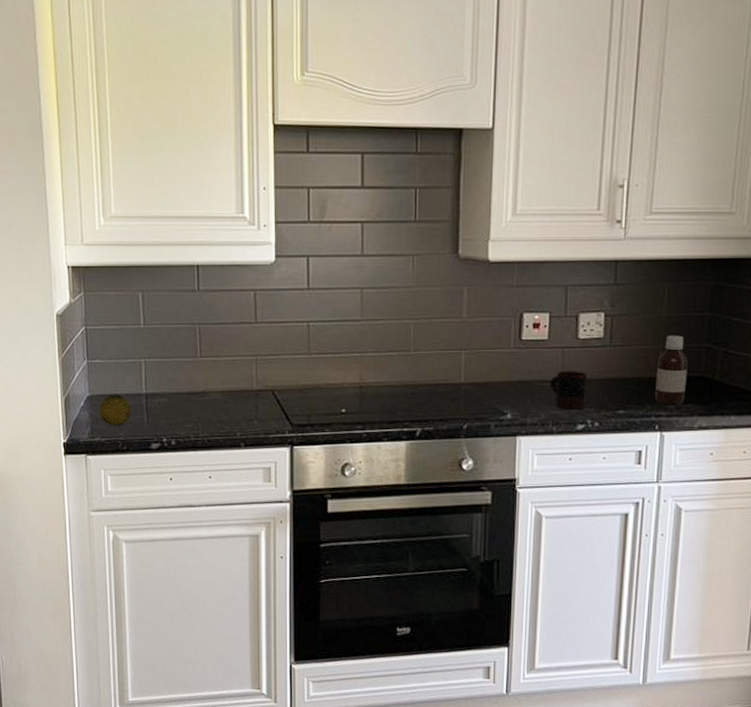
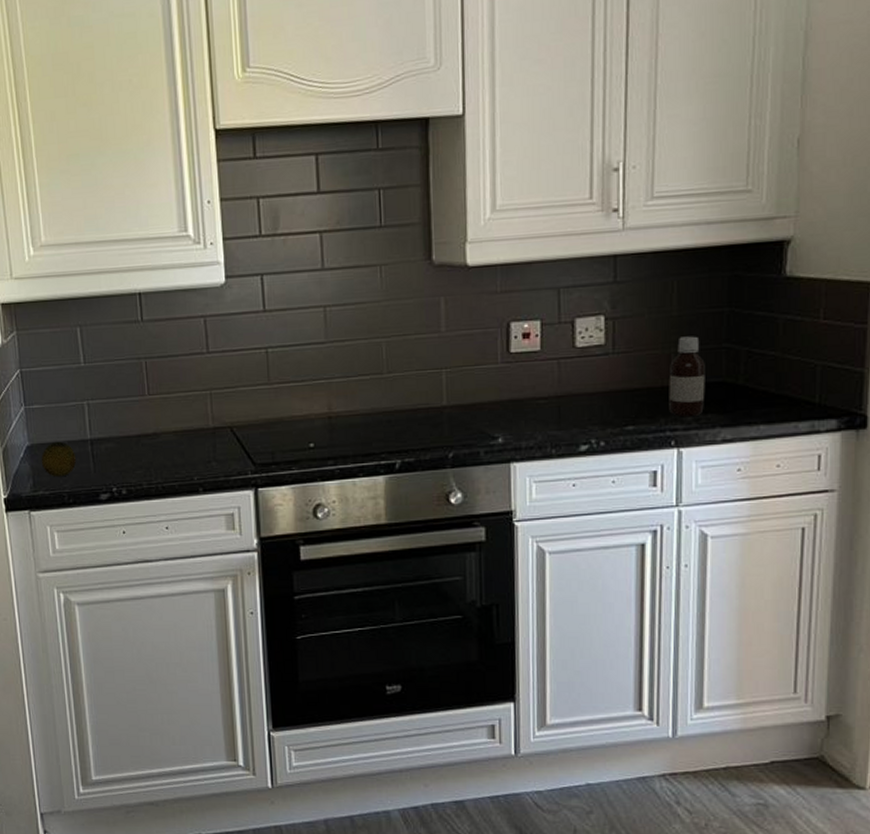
mug: present [551,371,588,410] -> none [546,384,589,429]

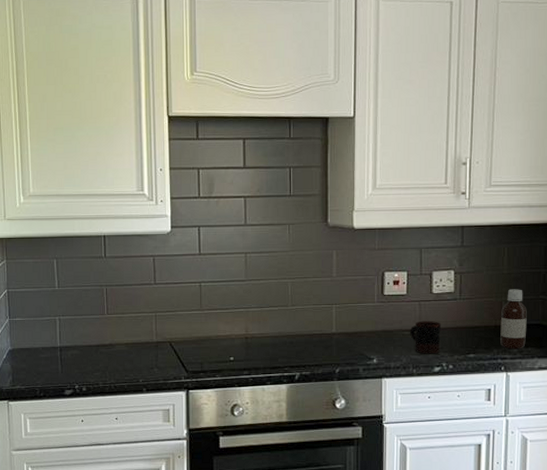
fruit: present [41,441,77,477] -> none [19,347,48,375]
mug: none [546,384,589,429] -> present [410,321,442,354]

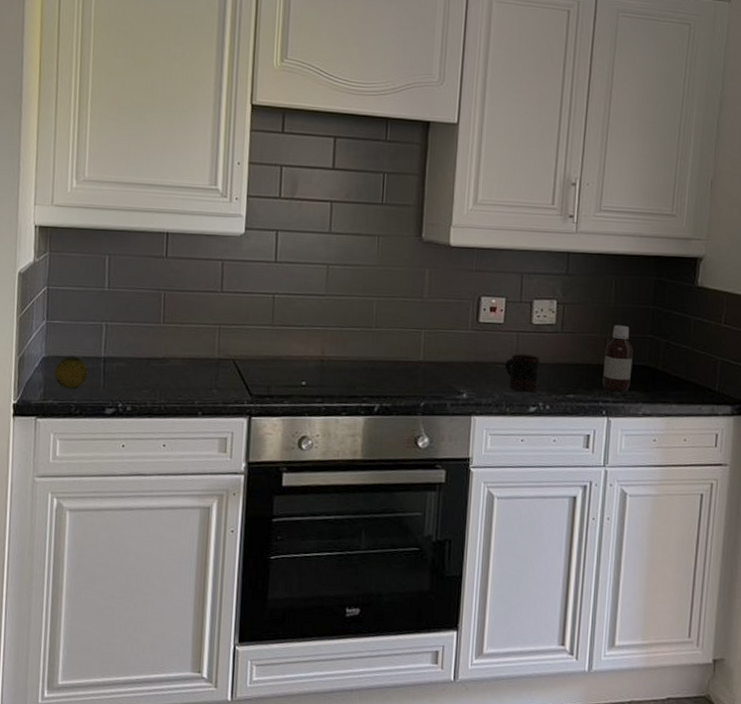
fruit: none [19,347,48,375] -> present [54,356,89,389]

